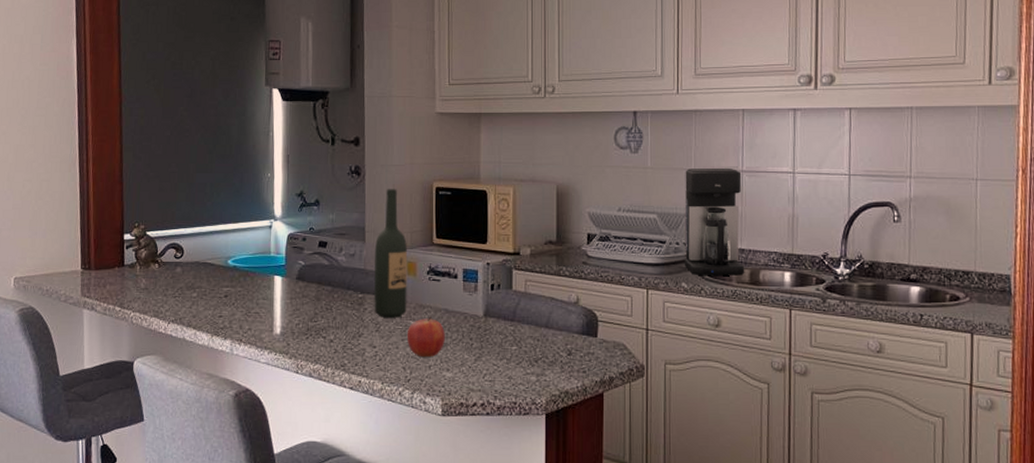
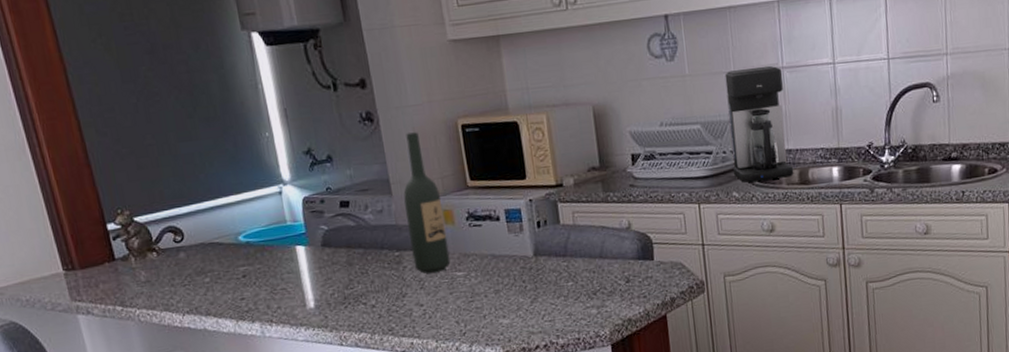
fruit: present [406,316,445,358] -> none [454,264,497,308]

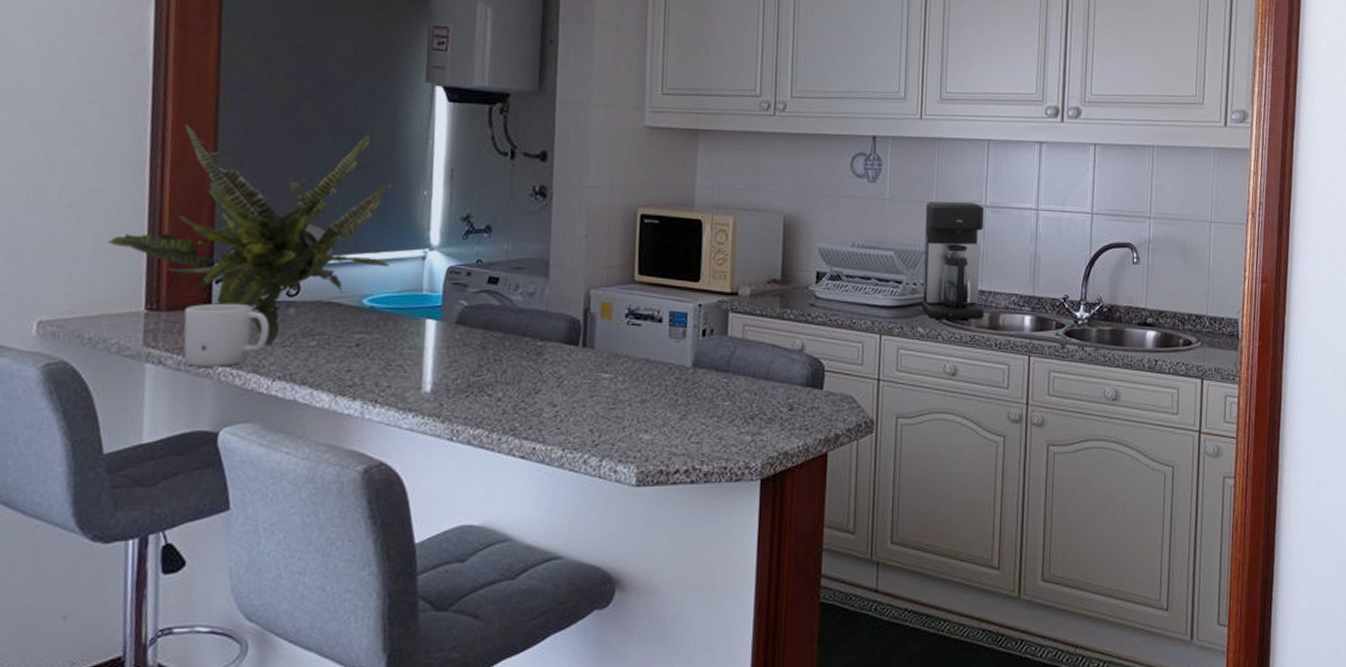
plant: none [14,87,254,287] -> present [106,124,391,345]
mug: none [95,254,170,313] -> present [183,303,270,367]
wine bottle: present [403,132,451,273] -> none [556,214,603,370]

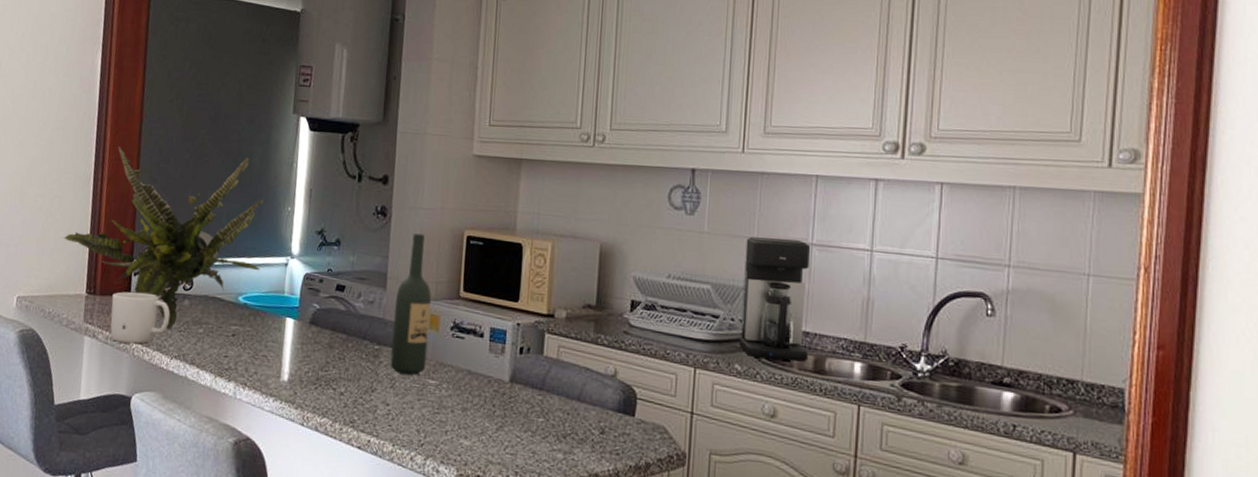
wine bottle: none [556,214,603,370] -> present [390,233,432,375]

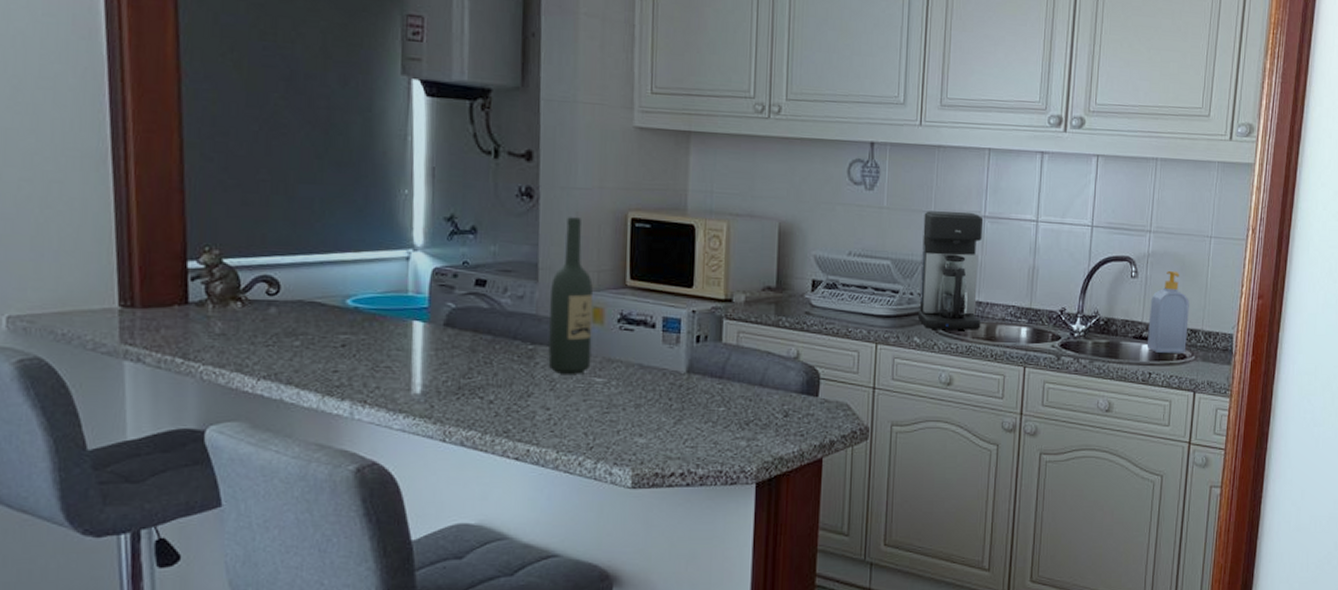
plant: present [63,146,264,329] -> none [72,113,373,344]
mug: present [110,291,171,344] -> none [160,301,251,365]
soap bottle: none [1009,310,1063,406] -> present [1146,270,1189,354]

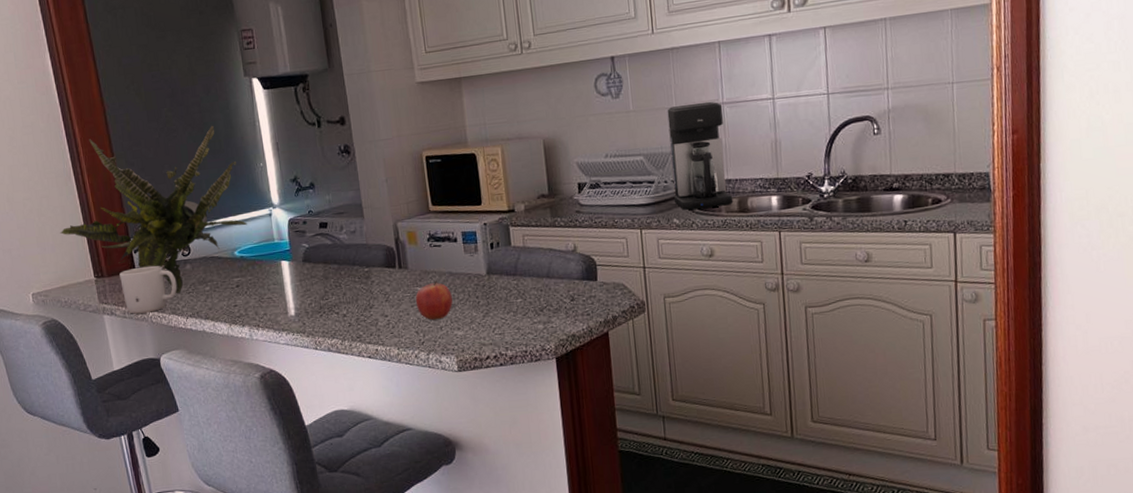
plant: none [72,113,373,344] -> present [60,125,248,293]
mug: none [160,301,251,365] -> present [119,265,178,314]
wine bottle: present [548,217,594,374] -> none [373,163,413,288]
fruit: none [589,372,638,421] -> present [415,280,453,320]
soap bottle: present [1146,270,1189,354] -> none [897,121,941,202]

